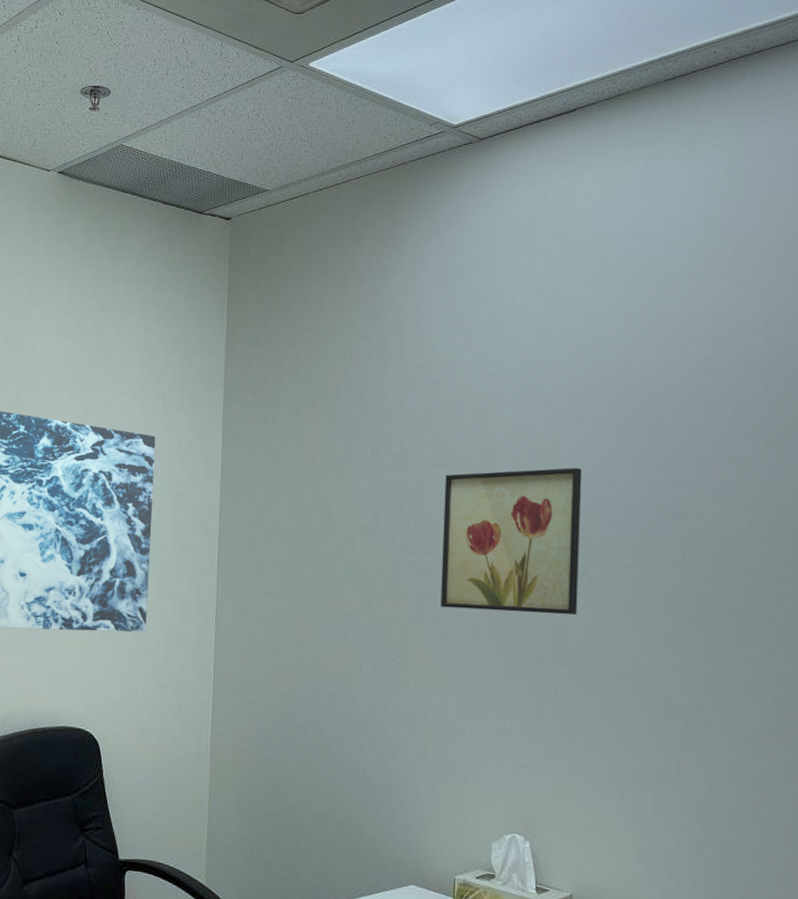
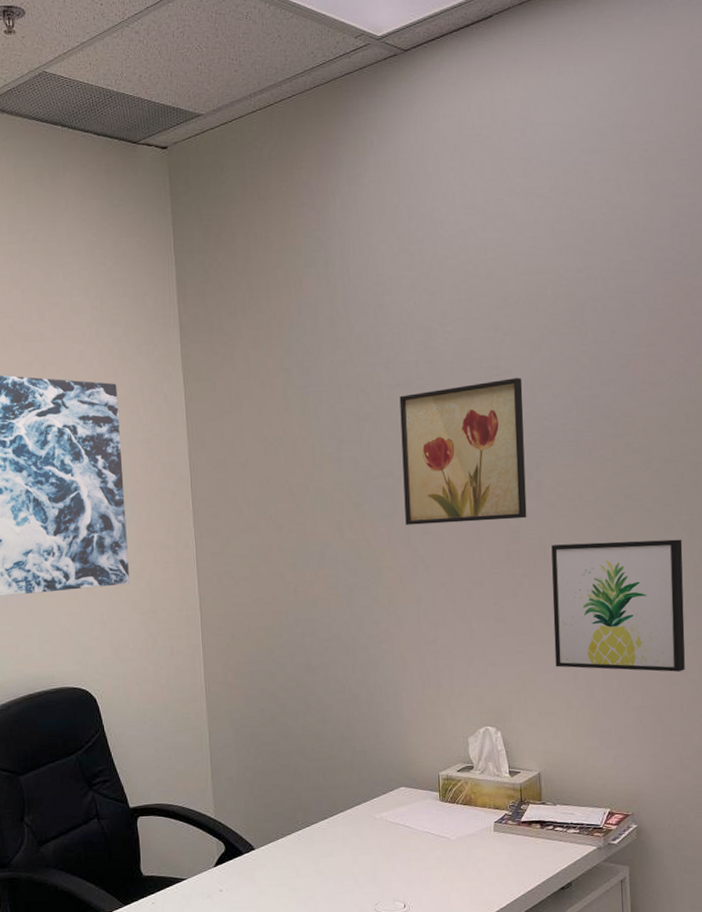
wall art: none [599,647,759,806] -> present [551,539,685,672]

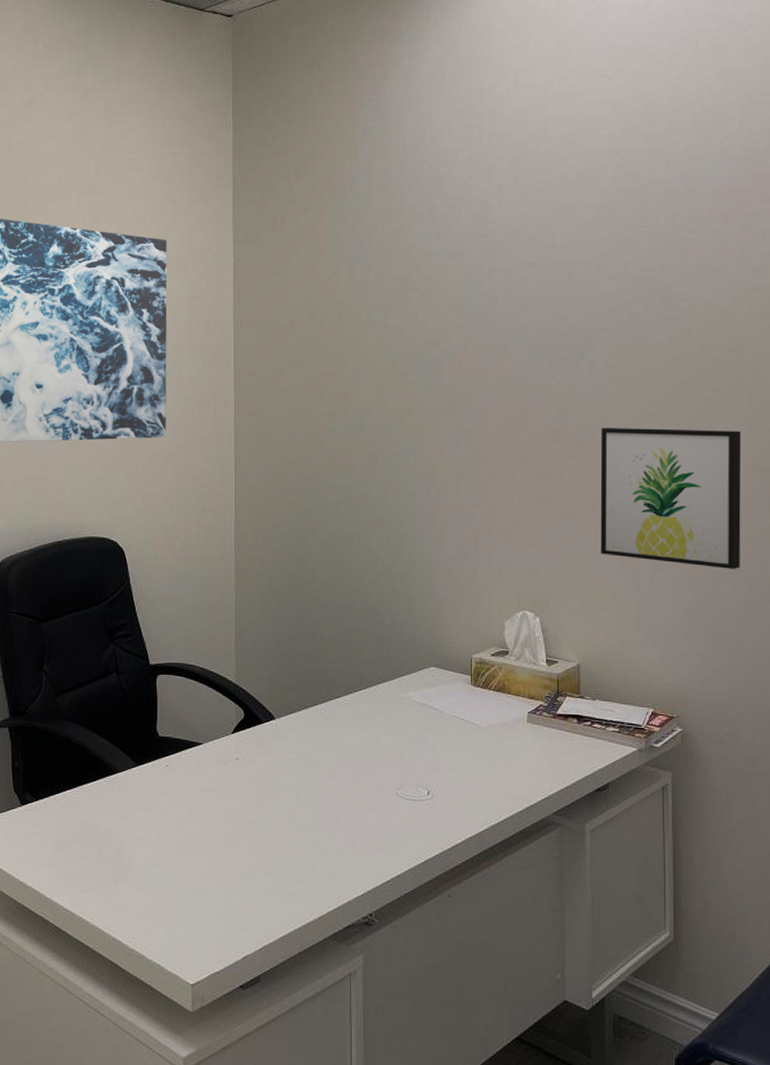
wall art: present [399,378,527,525] -> none [450,256,578,399]

